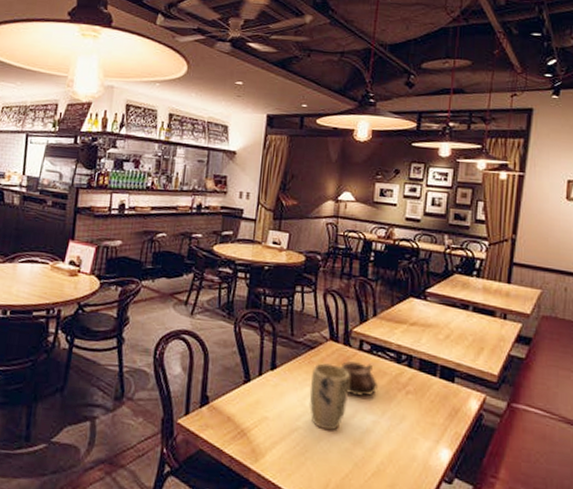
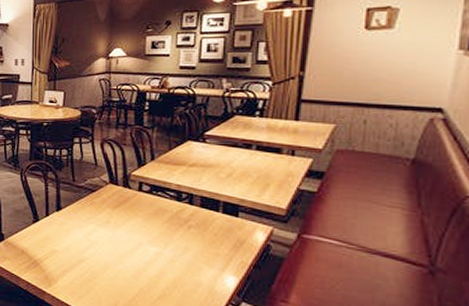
plant pot: present [309,362,350,431] -> none [93,203,131,261]
teapot: present [339,361,377,397] -> none [120,201,159,231]

